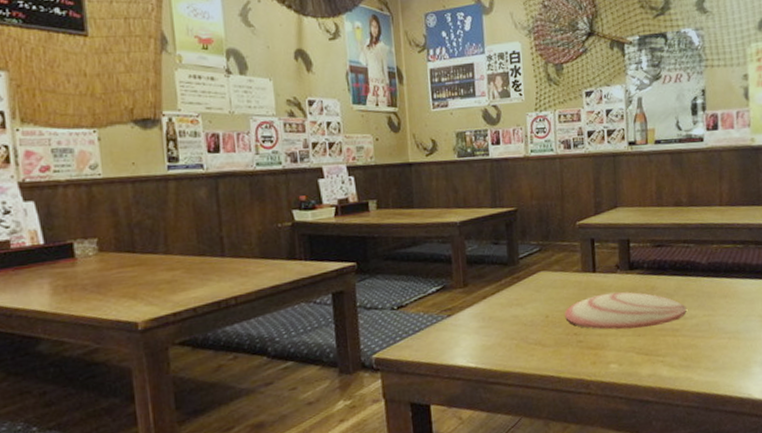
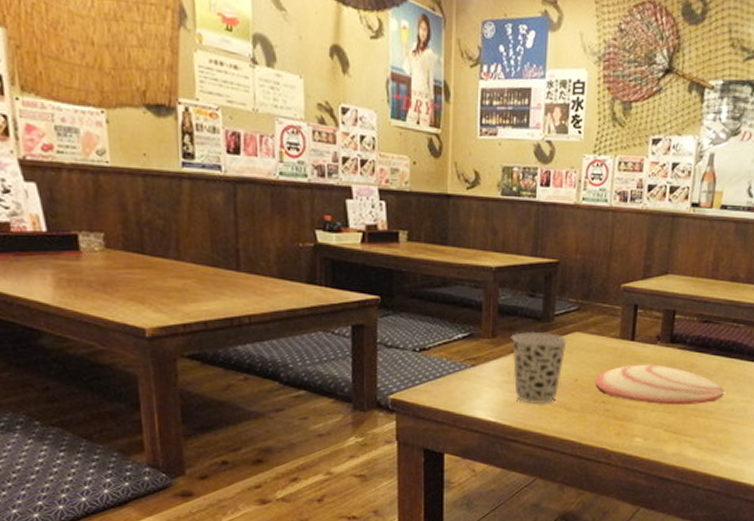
cup: none [481,275,534,345] -> present [511,331,567,405]

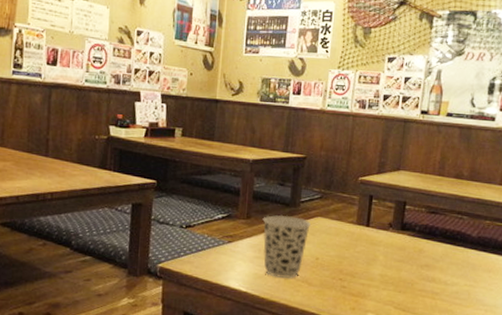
plate: present [595,364,724,406] -> none [333,247,449,286]

